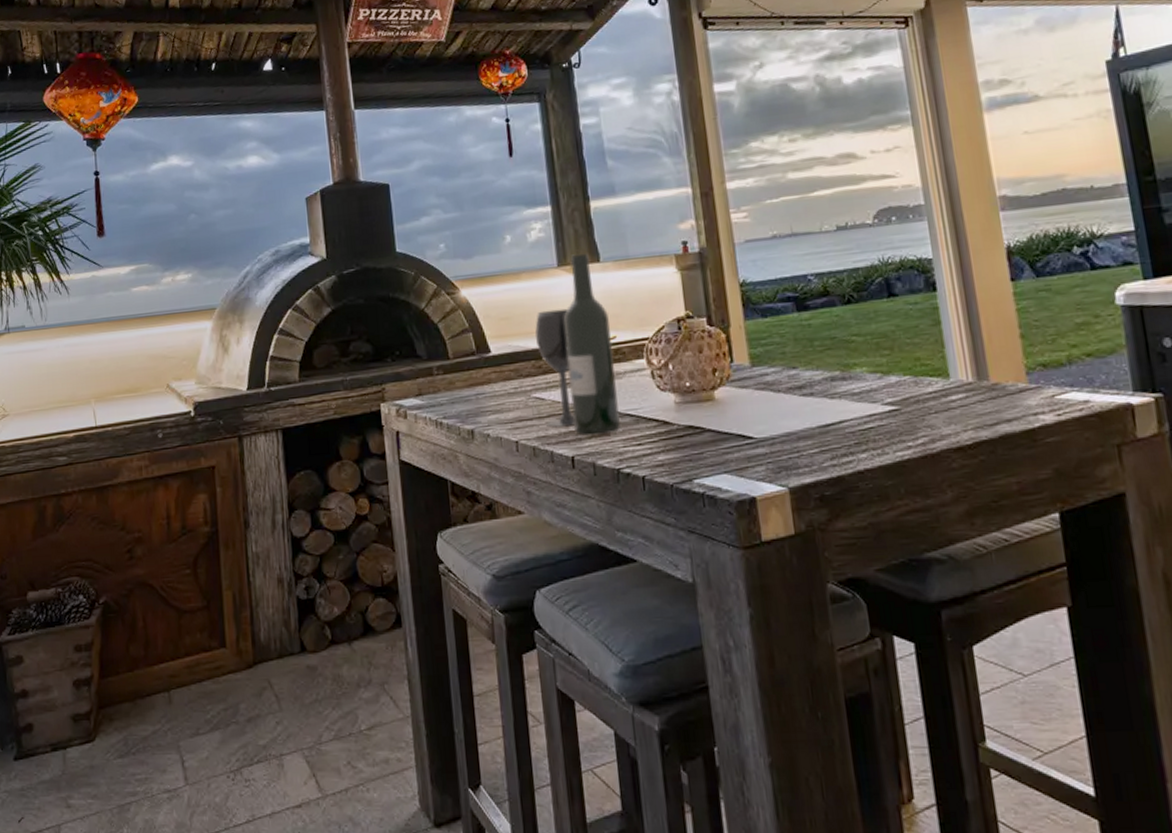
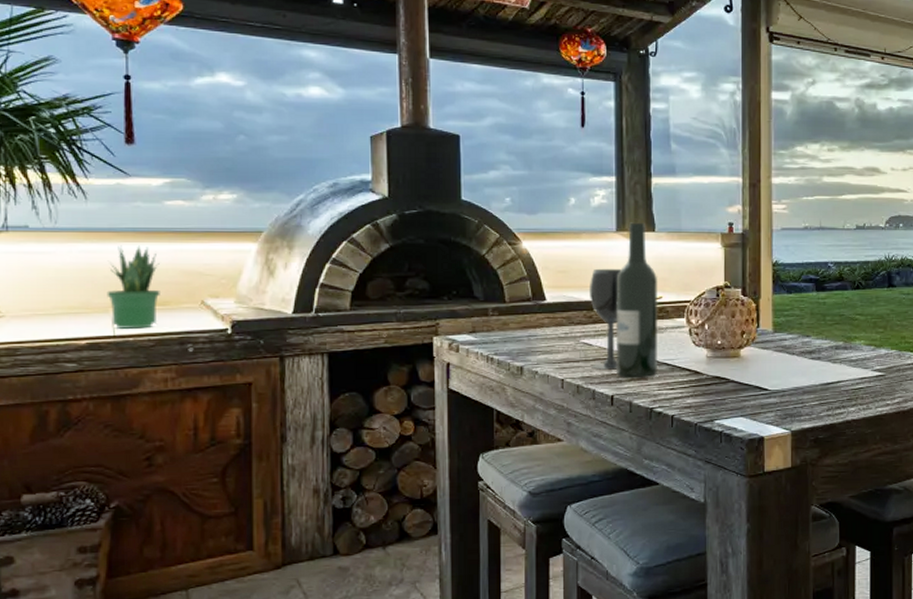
planter: none [88,334,132,419] -> present [106,245,160,329]

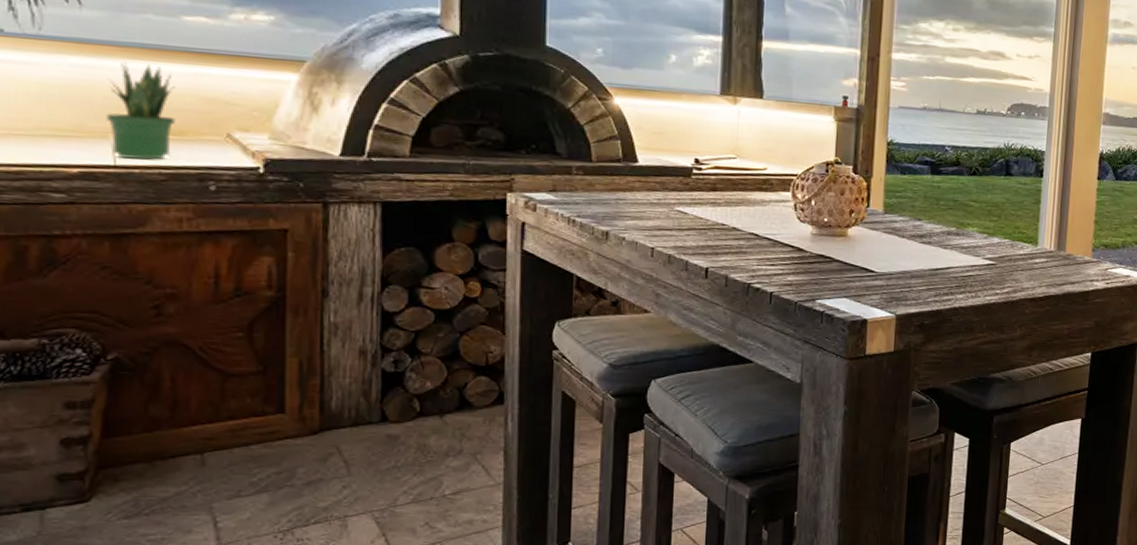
wine glass: present [588,268,622,371] -> none [685,133,724,242]
wine bottle: present [615,222,658,380] -> none [711,86,764,253]

